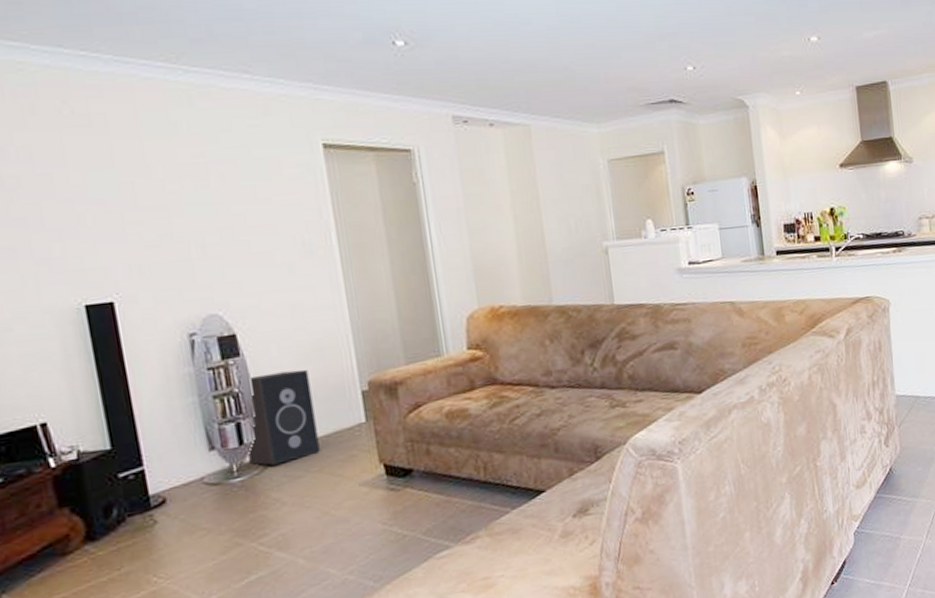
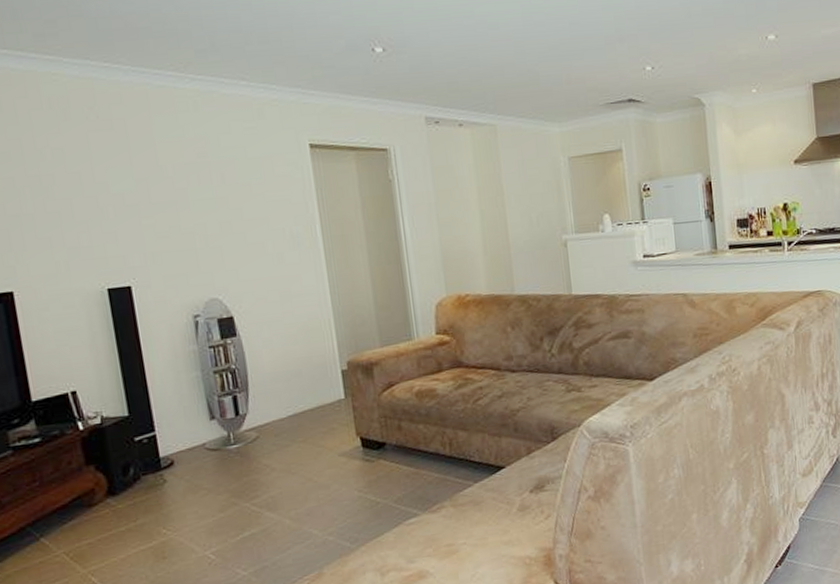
speaker: present [248,369,320,466] -> none [243,349,305,435]

